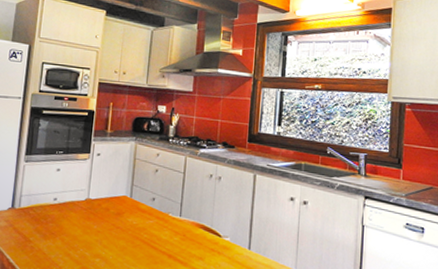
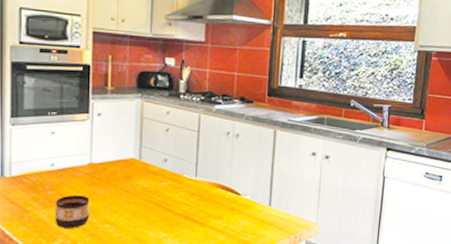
cup: none [52,228,85,261] -> present [54,195,90,228]

